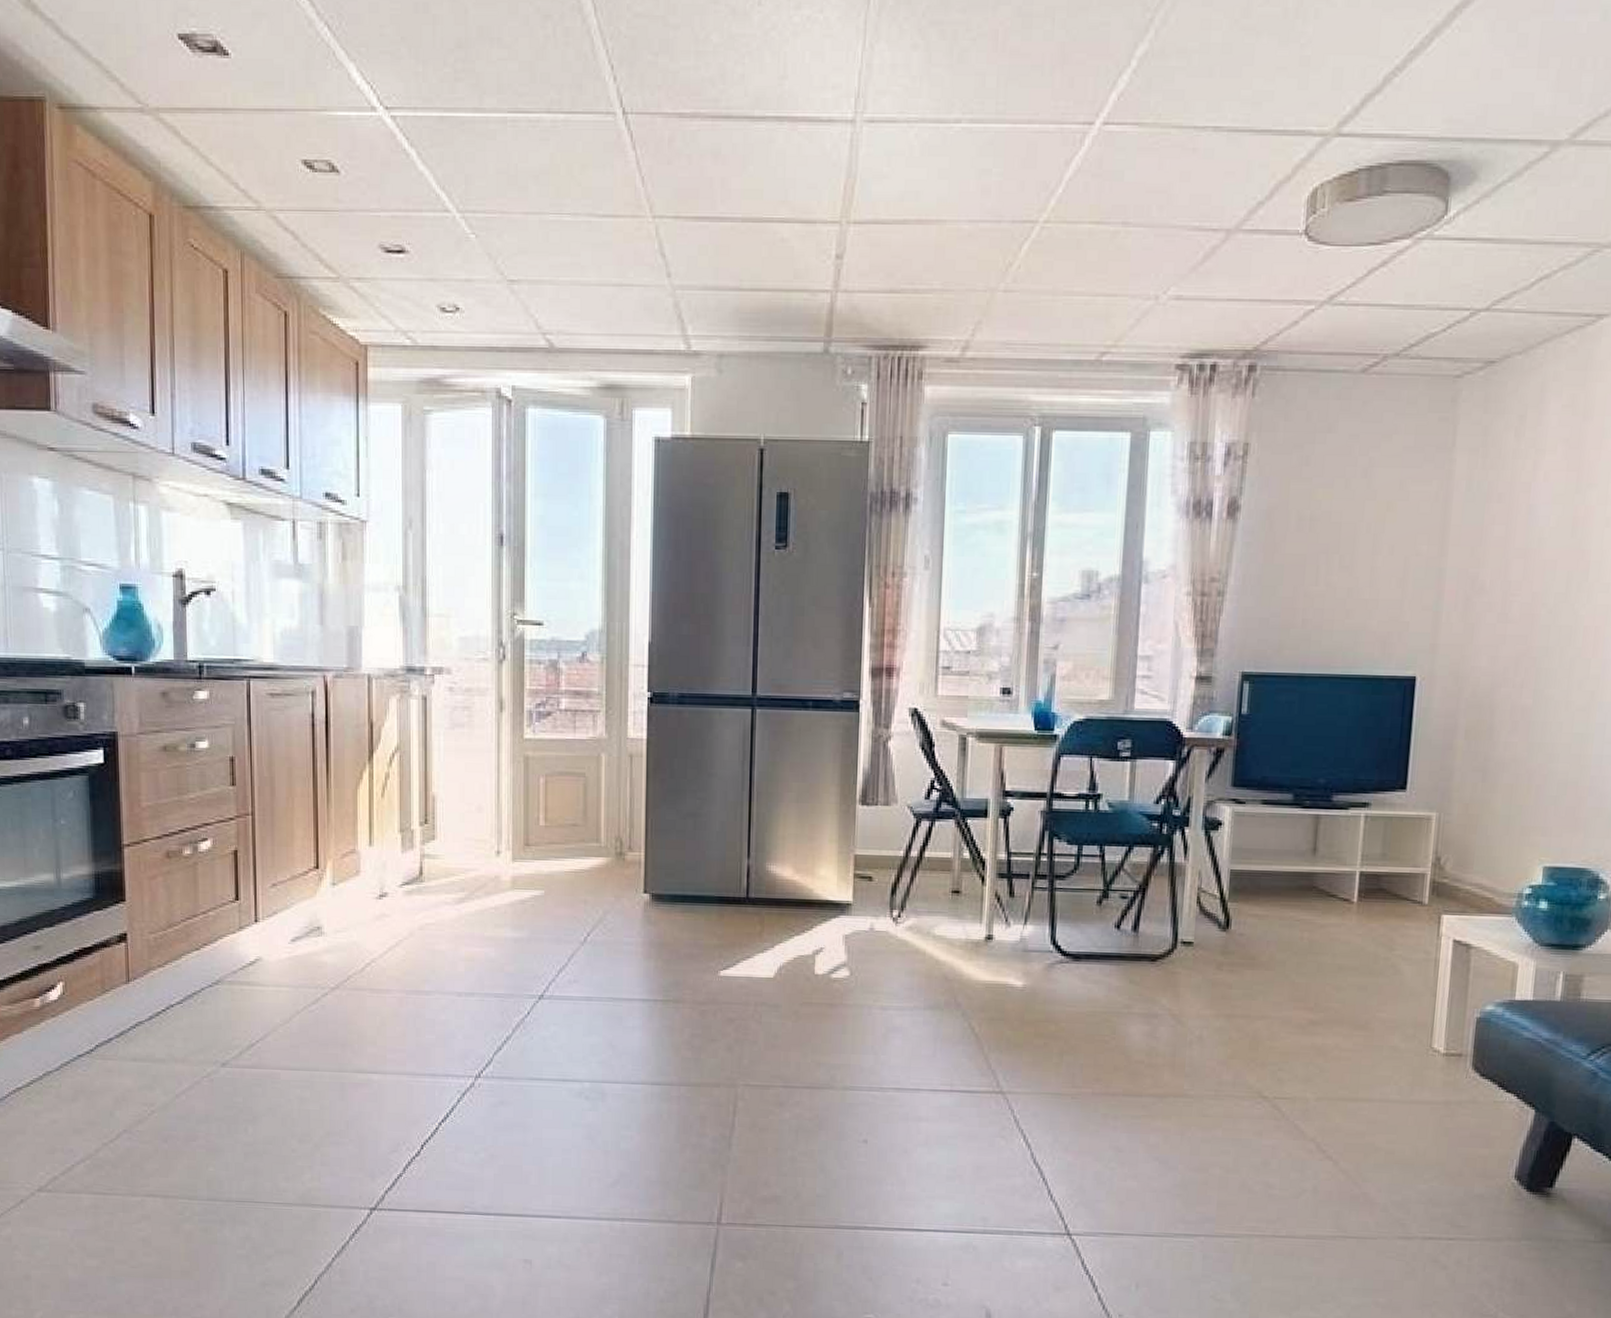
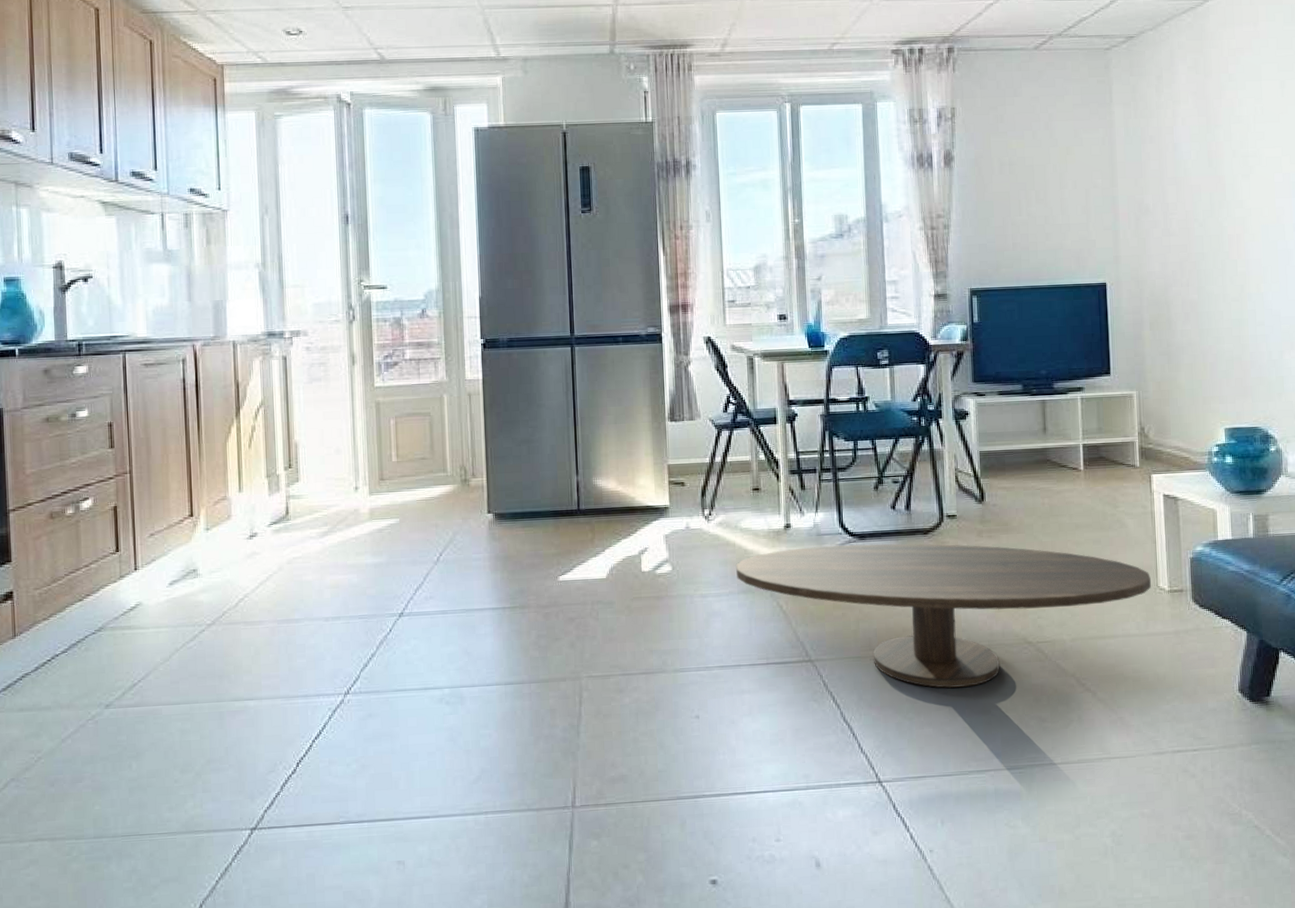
coffee table: none [924,964,1424,1140] -> present [736,543,1151,689]

